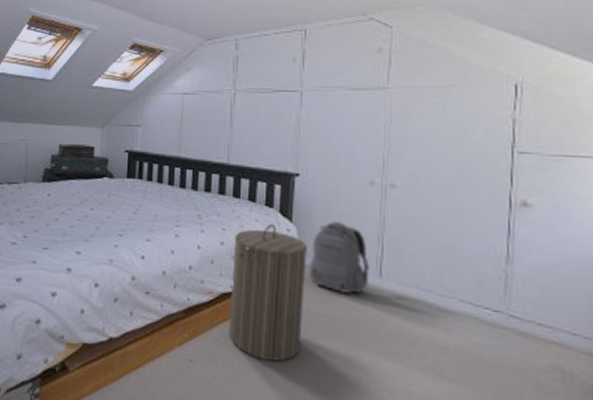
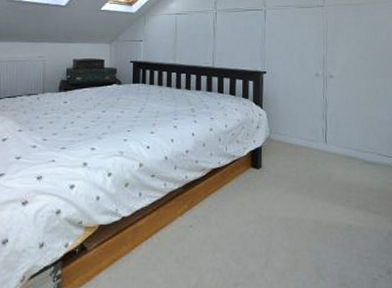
laundry hamper: present [229,224,307,362] -> none [219,111,274,217]
backpack: present [310,221,369,294] -> none [277,105,319,158]

